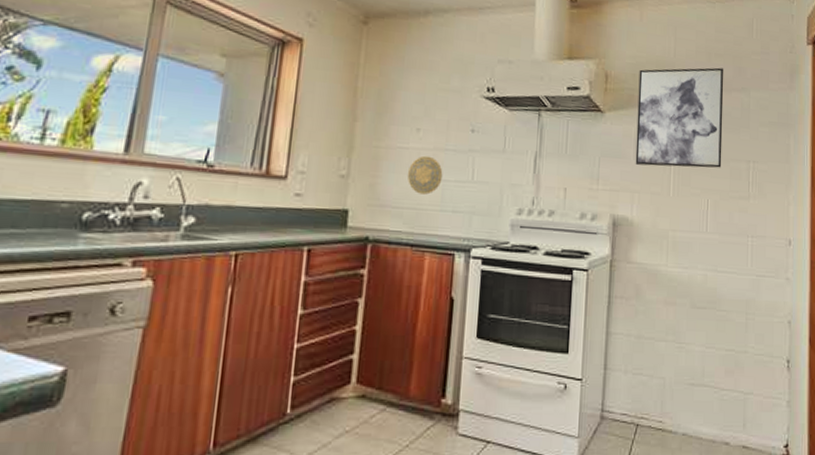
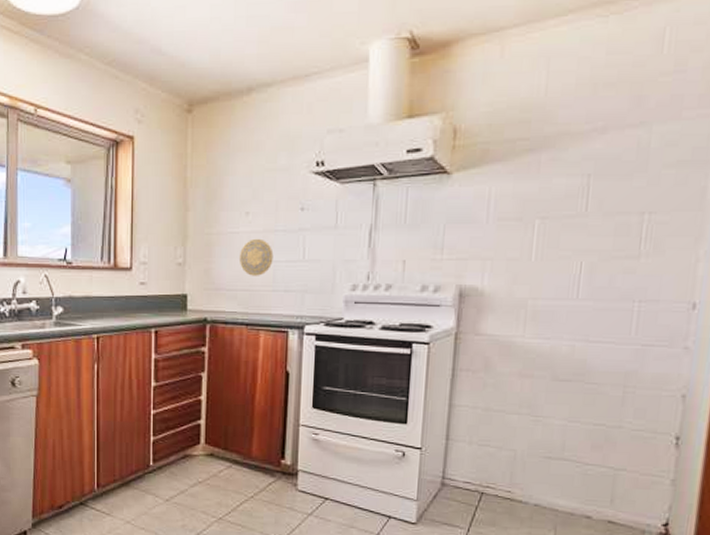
wall art: present [635,67,724,168] -> none [488,100,616,229]

